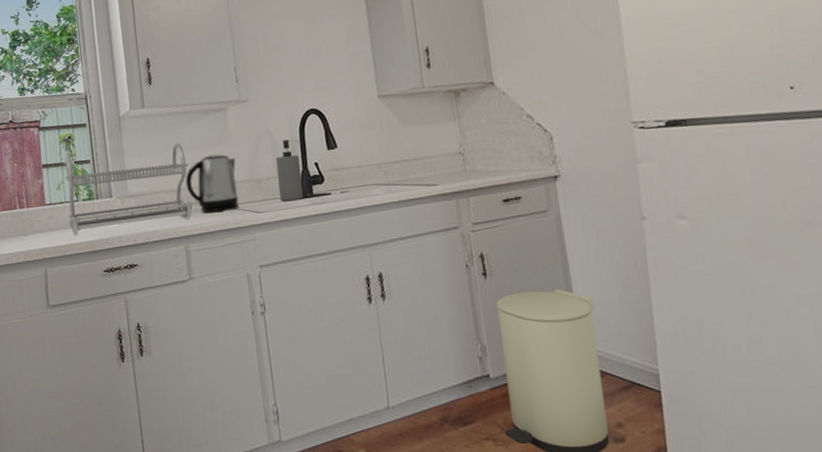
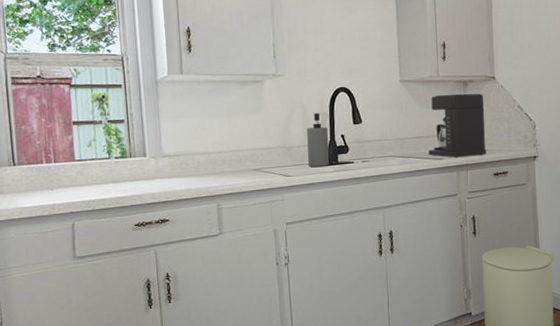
dish rack: present [65,143,194,236] -> none [97,109,227,192]
kettle: present [185,154,240,213] -> none [220,122,271,175]
coffee maker: none [416,103,492,183] -> present [428,93,487,158]

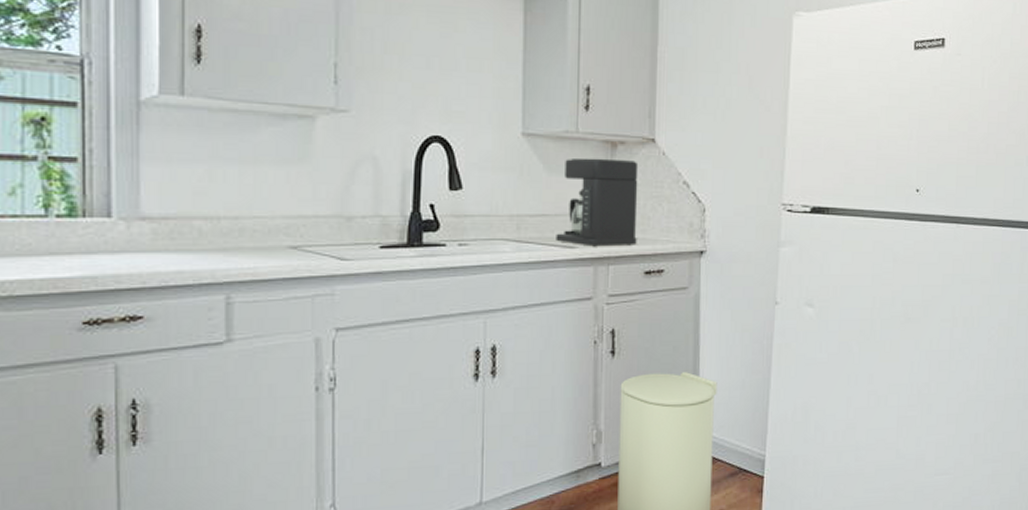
soap dispenser: present [306,113,330,167] -> none [375,170,414,248]

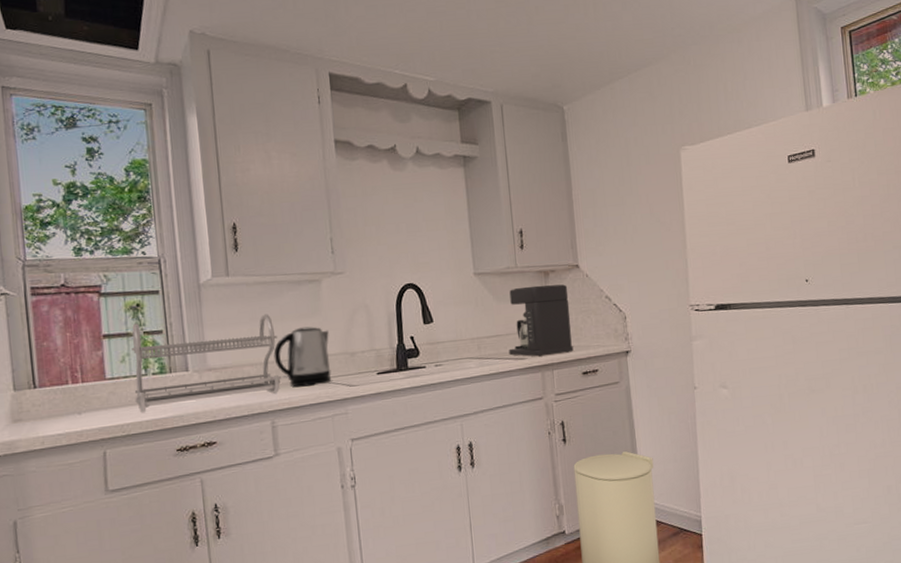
dish rack: none [26,143,247,268] -> present [131,314,282,413]
kettle: none [238,176,319,254] -> present [273,326,332,387]

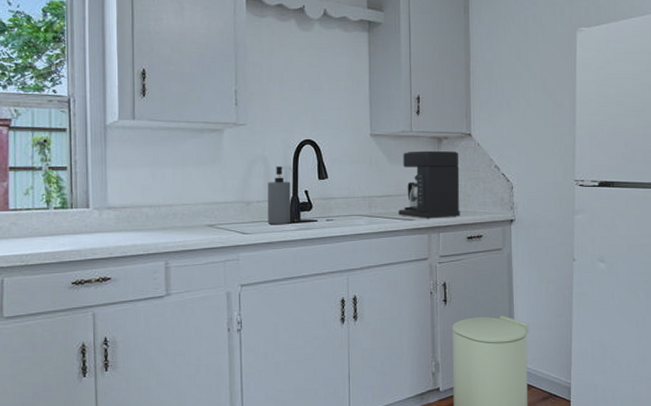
dish rack: present [131,314,282,413] -> none [35,158,179,245]
kettle: present [273,326,332,387] -> none [172,174,227,231]
soap dispenser: none [371,313,399,374] -> present [267,166,293,224]

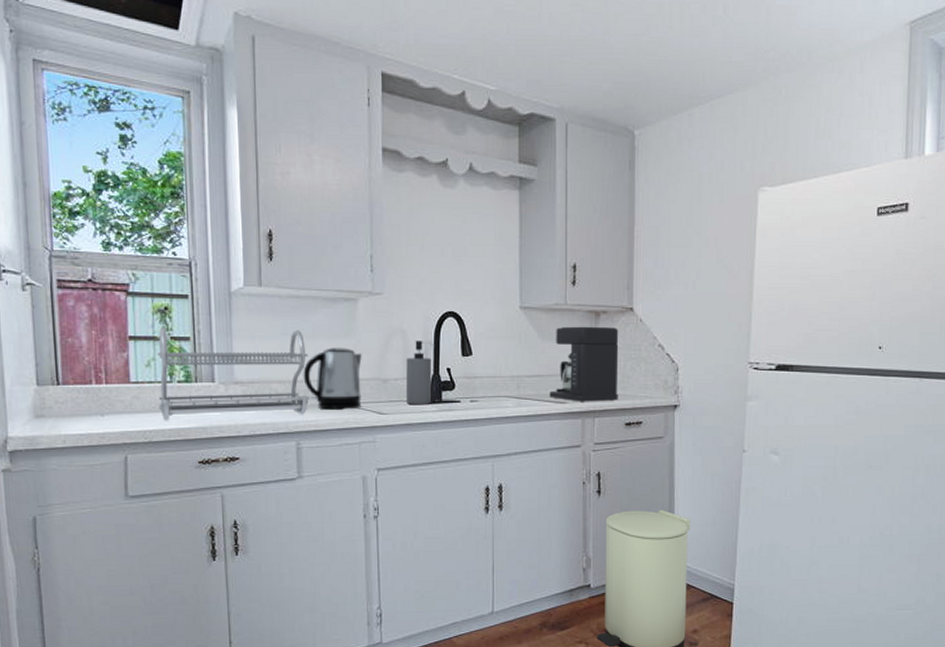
dish rack: none [35,158,179,245] -> present [157,327,311,421]
kettle: none [172,174,227,231] -> present [303,347,362,410]

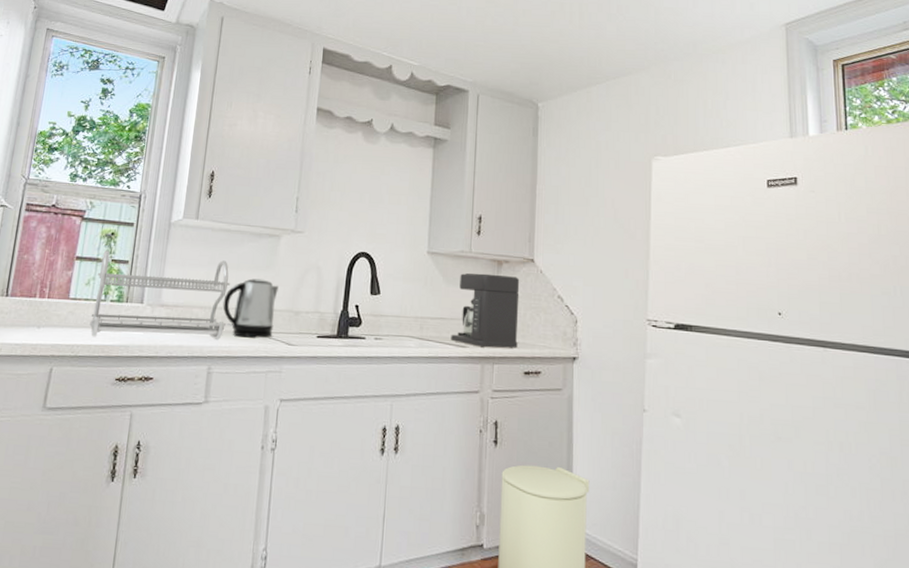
soap dispenser: present [405,341,434,404] -> none [314,277,346,339]

